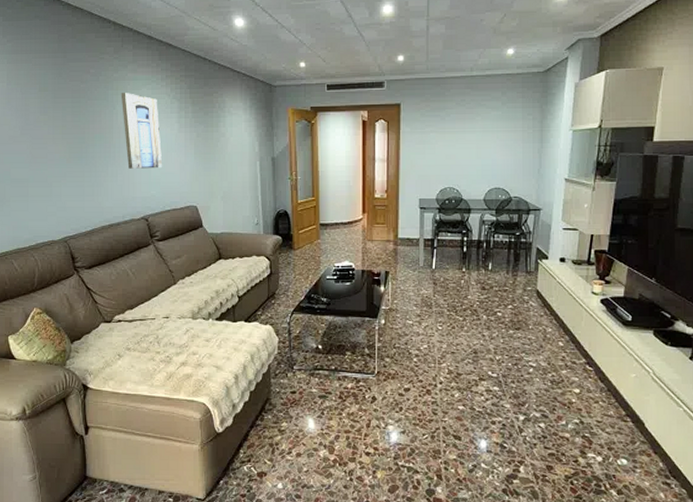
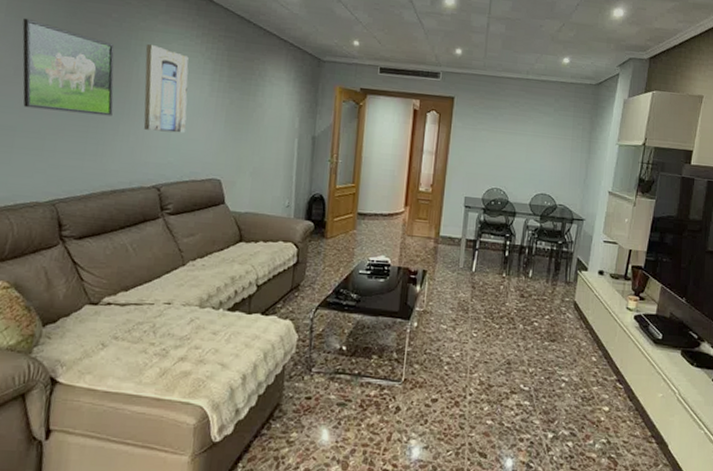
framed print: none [21,84,101,161] -> present [22,17,115,117]

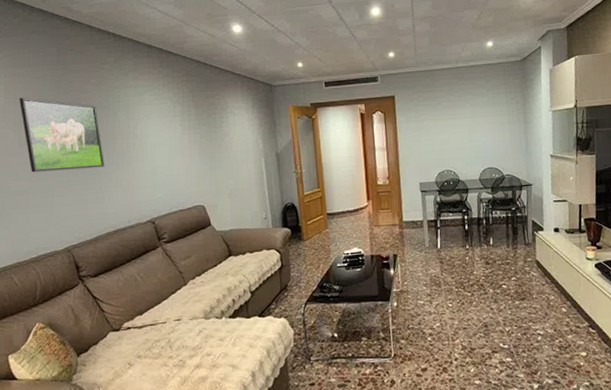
wall art: present [143,44,189,133] -> none [122,100,168,173]

